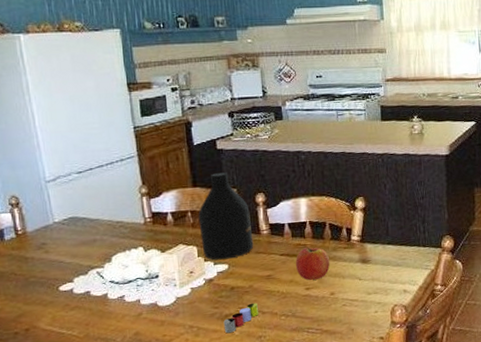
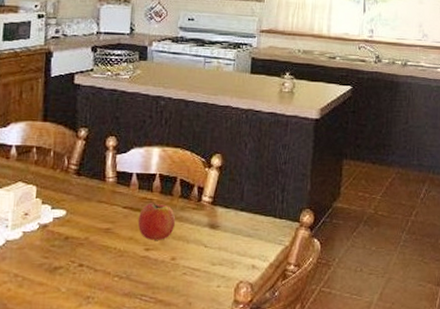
bottle: present [198,172,254,260] -> none [42,109,98,205]
cup: present [223,302,259,333] -> none [50,257,91,289]

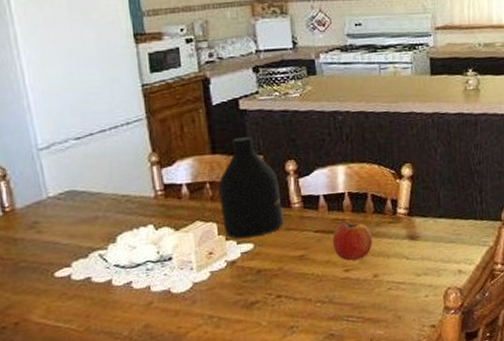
bottle: none [42,109,98,205] -> present [218,136,284,239]

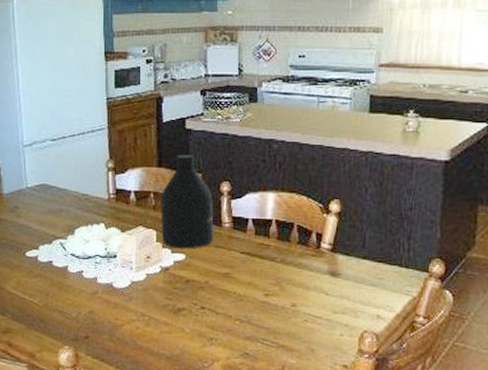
fruit: present [332,221,373,261] -> none [256,247,295,286]

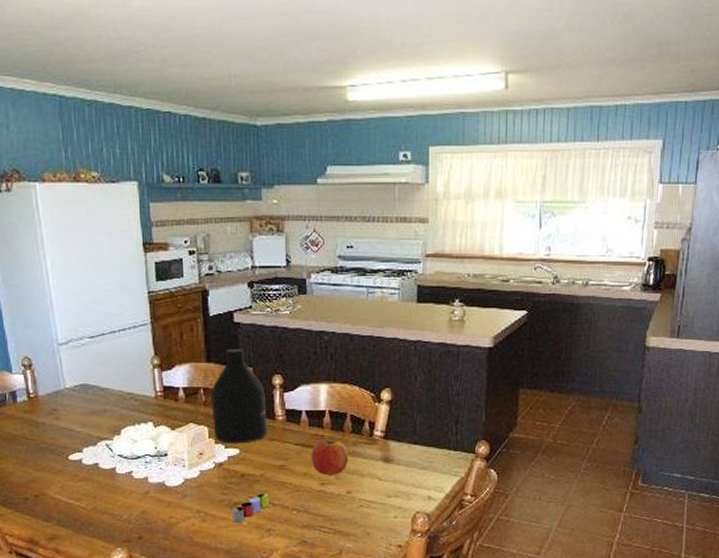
cup: none [175,300,213,329] -> present [232,493,270,523]
fruit: none [256,247,295,286] -> present [311,438,349,475]

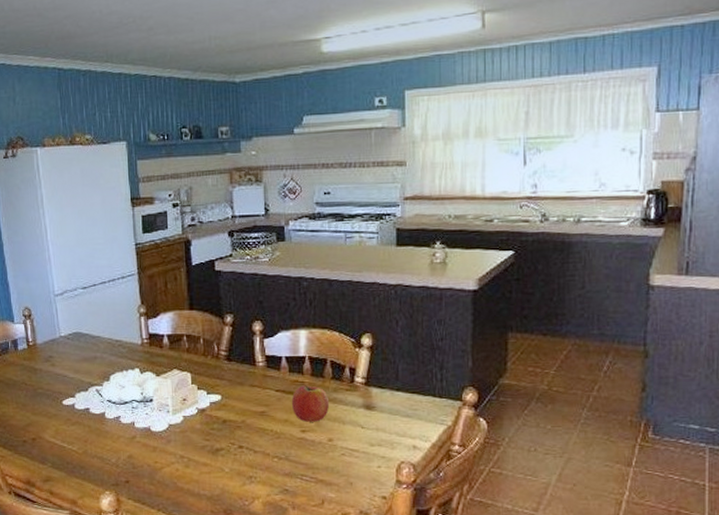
bottle: present [211,349,268,444] -> none [193,296,248,390]
cup: present [232,493,270,523] -> none [214,439,251,469]

